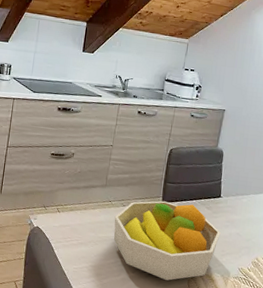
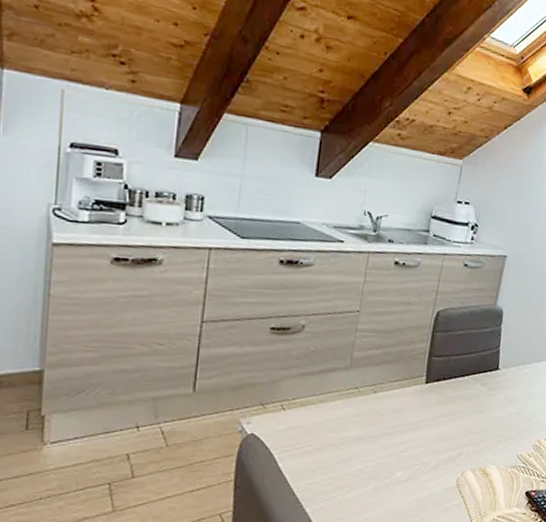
fruit bowl: present [113,201,221,281] -> none [361,381,498,482]

